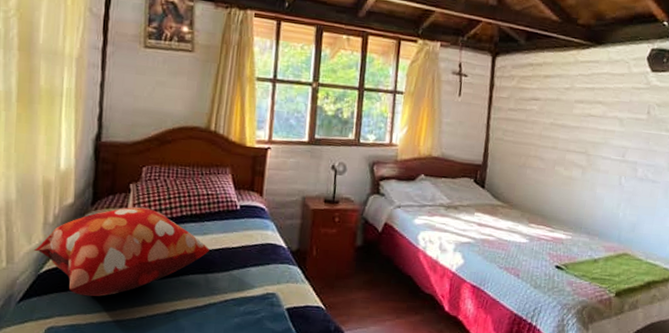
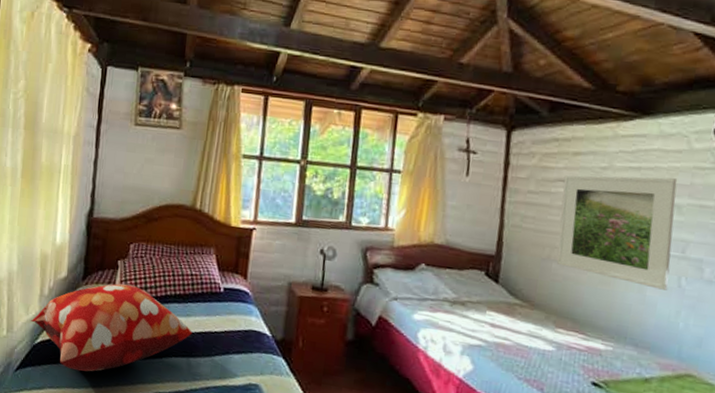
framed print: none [530,95,620,188] -> present [557,175,677,291]

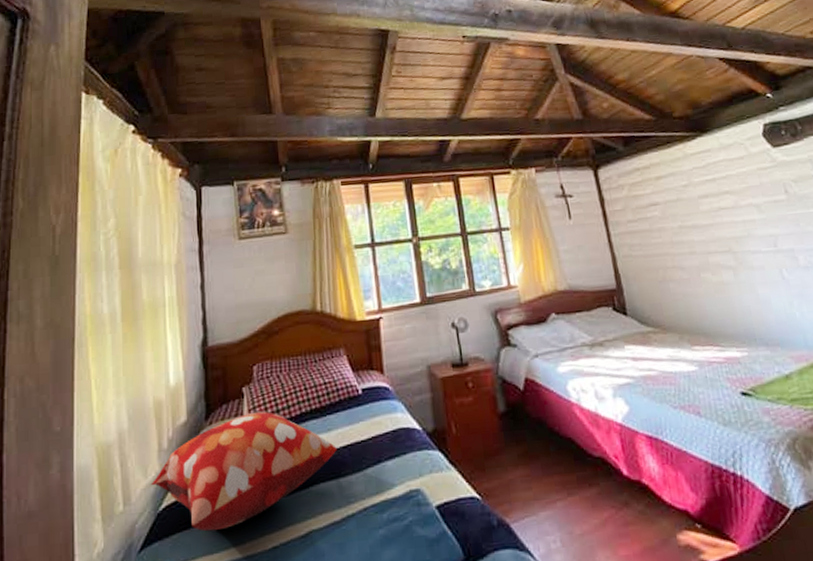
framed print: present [557,175,677,291] -> none [654,182,775,286]

